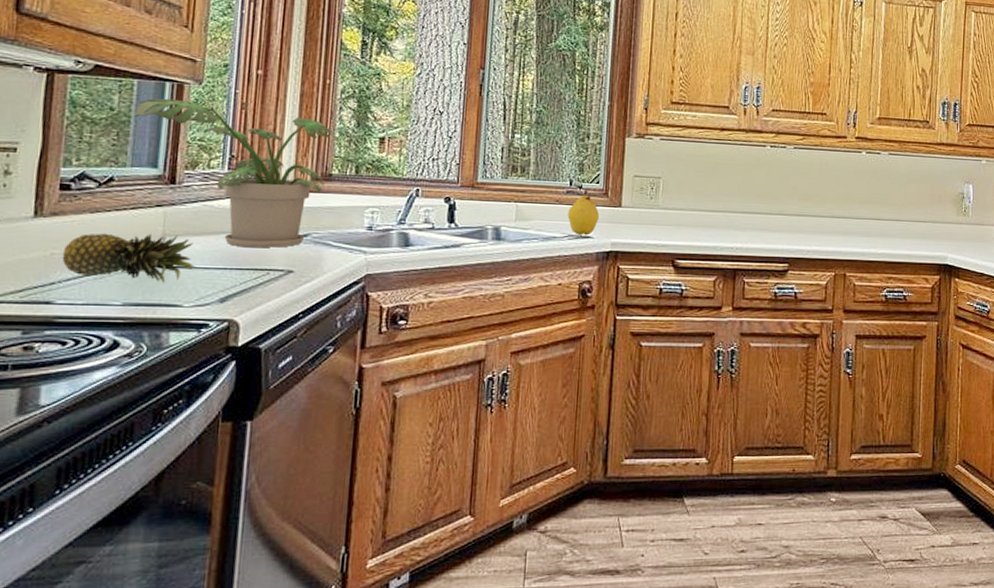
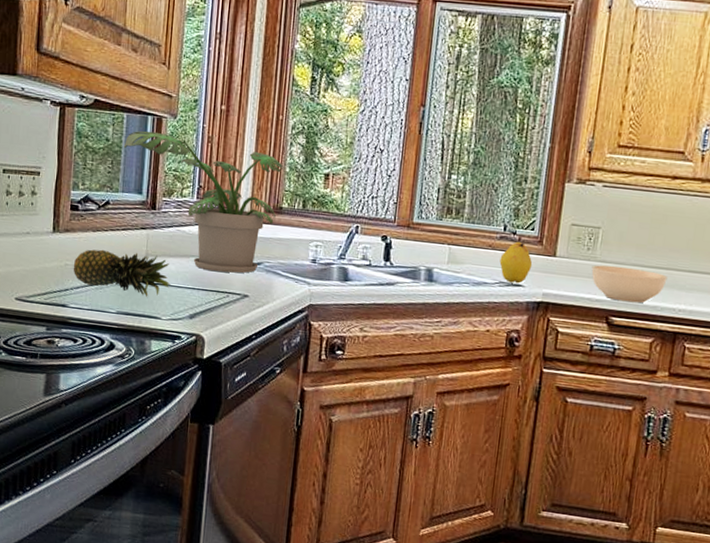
bowl: none [655,212,724,245] -> present [591,265,668,304]

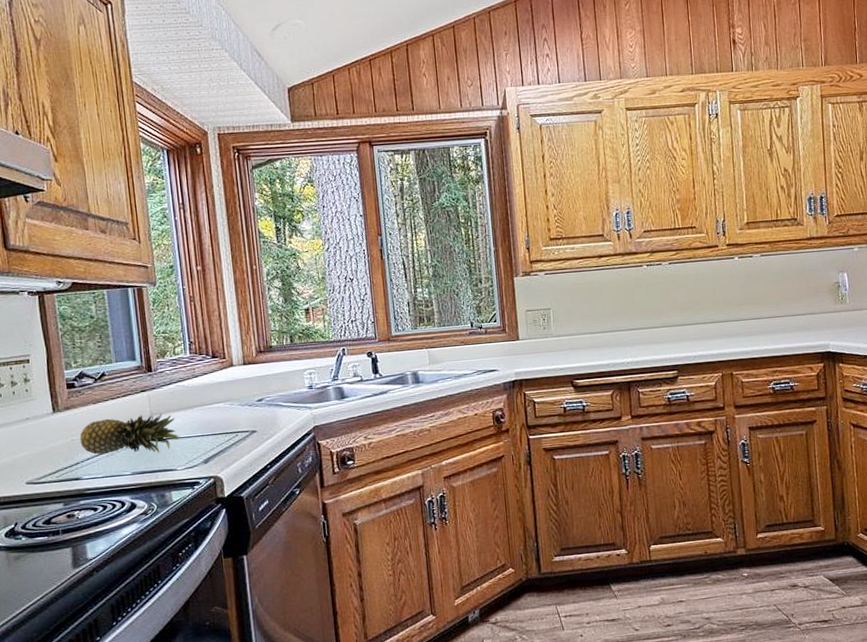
potted plant: present [123,131,284,274] -> none [109,301,267,416]
fruit: present [499,241,533,284] -> none [473,333,502,370]
bowl: present [591,265,668,304] -> none [550,336,613,366]

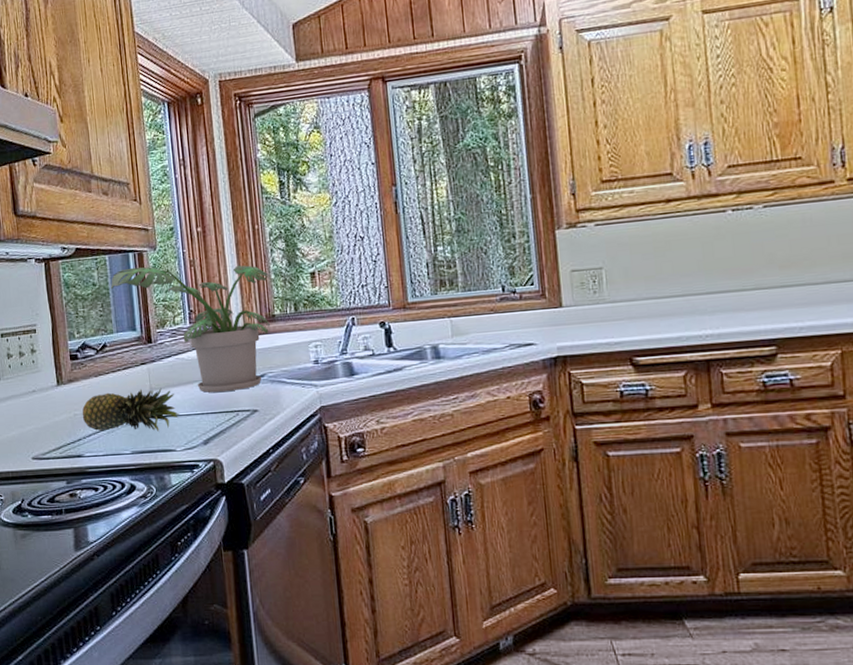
potted plant: none [109,301,267,416] -> present [110,265,270,393]

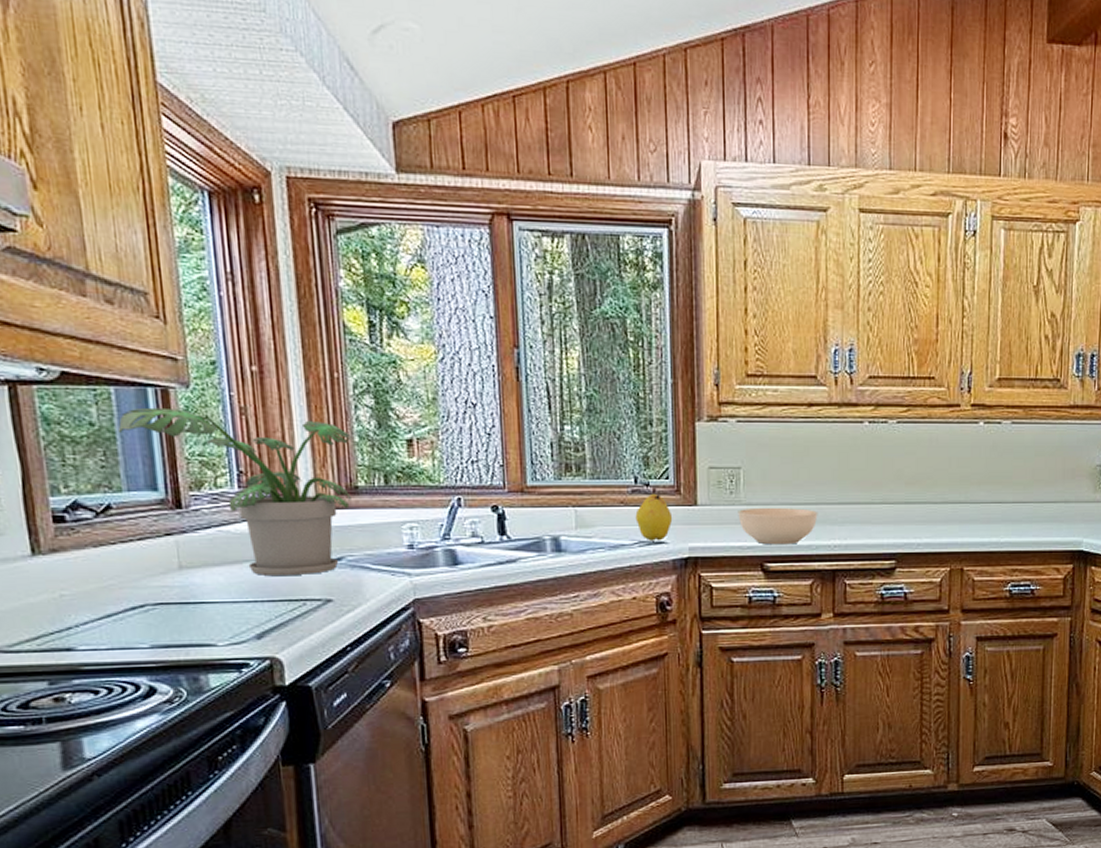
fruit: present [82,387,181,432] -> none [72,566,224,621]
fruit: none [505,299,540,344] -> present [635,493,673,541]
bowl: none [602,301,686,340] -> present [738,507,818,545]

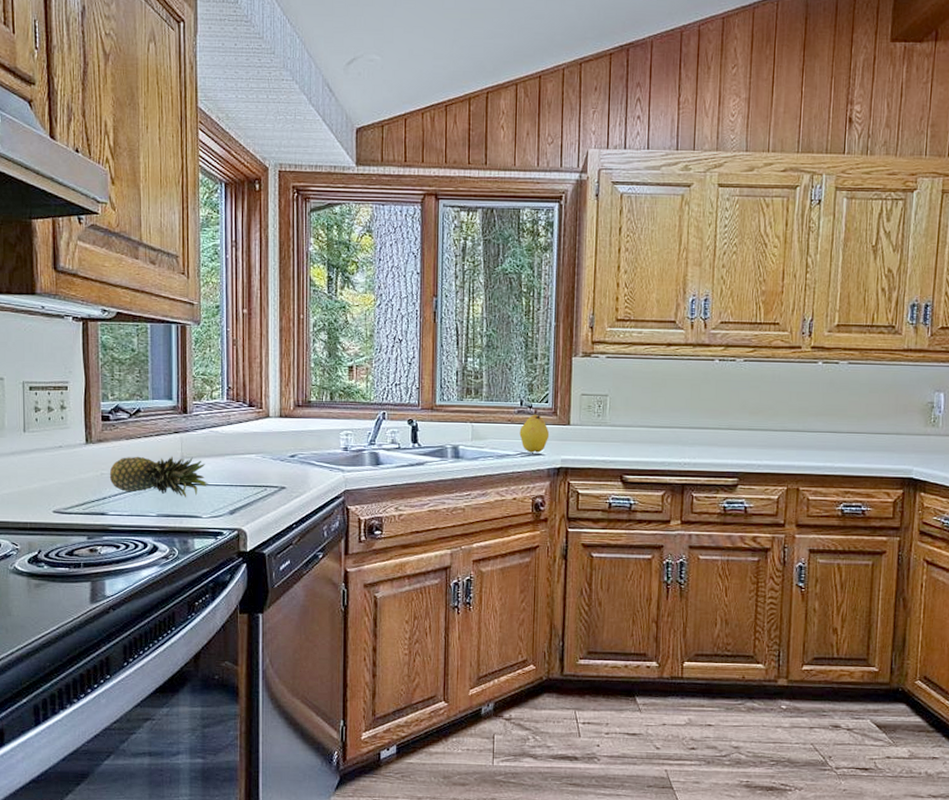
fruit: none [72,566,224,621] -> present [109,456,210,498]
potted plant: present [117,407,352,577] -> none [149,339,309,468]
bowl: present [738,507,818,545] -> none [603,428,672,461]

